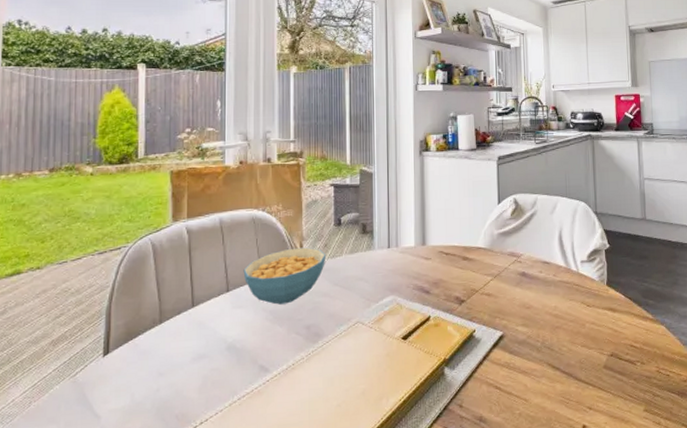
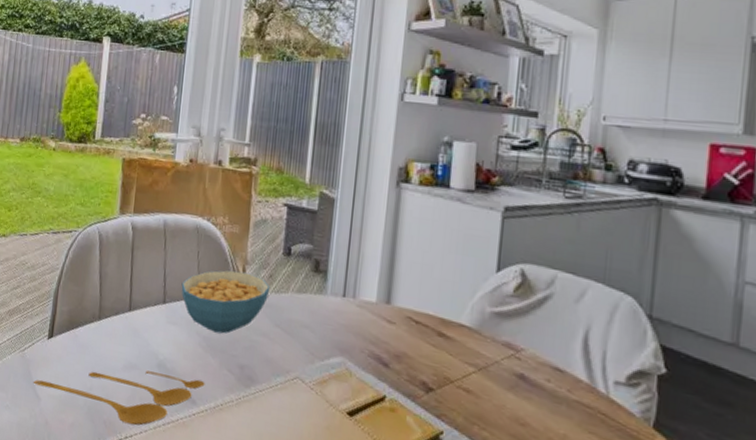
spoon: none [89,349,276,411] -> present [33,370,205,426]

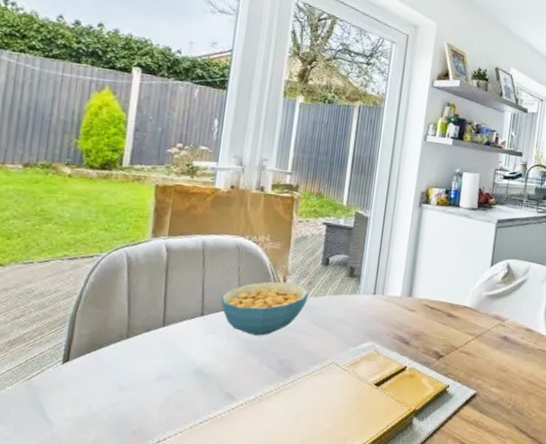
spoon: present [33,370,205,426] -> none [42,378,245,429]

